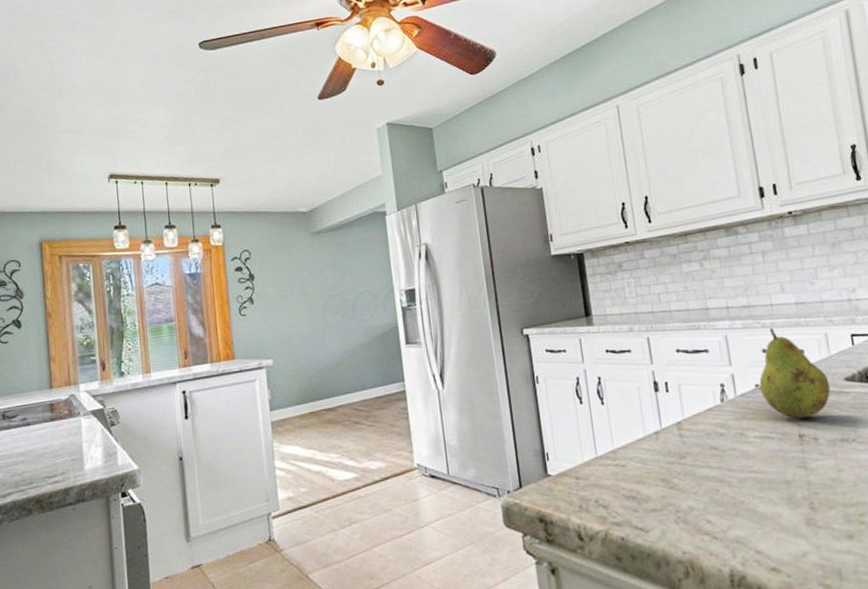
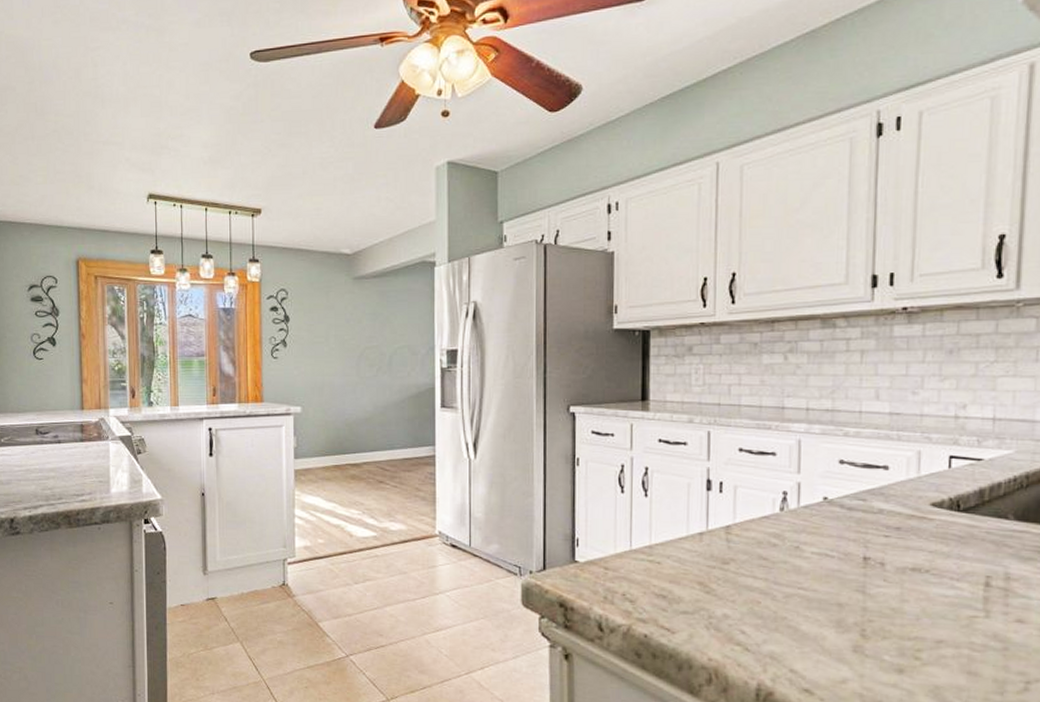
fruit: present [759,327,831,418] -> none [828,437,912,540]

